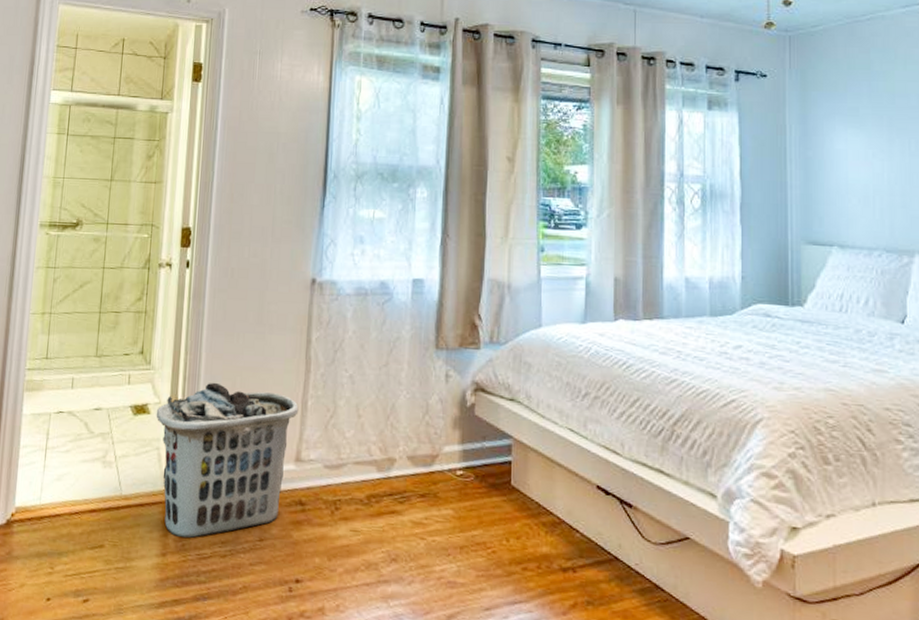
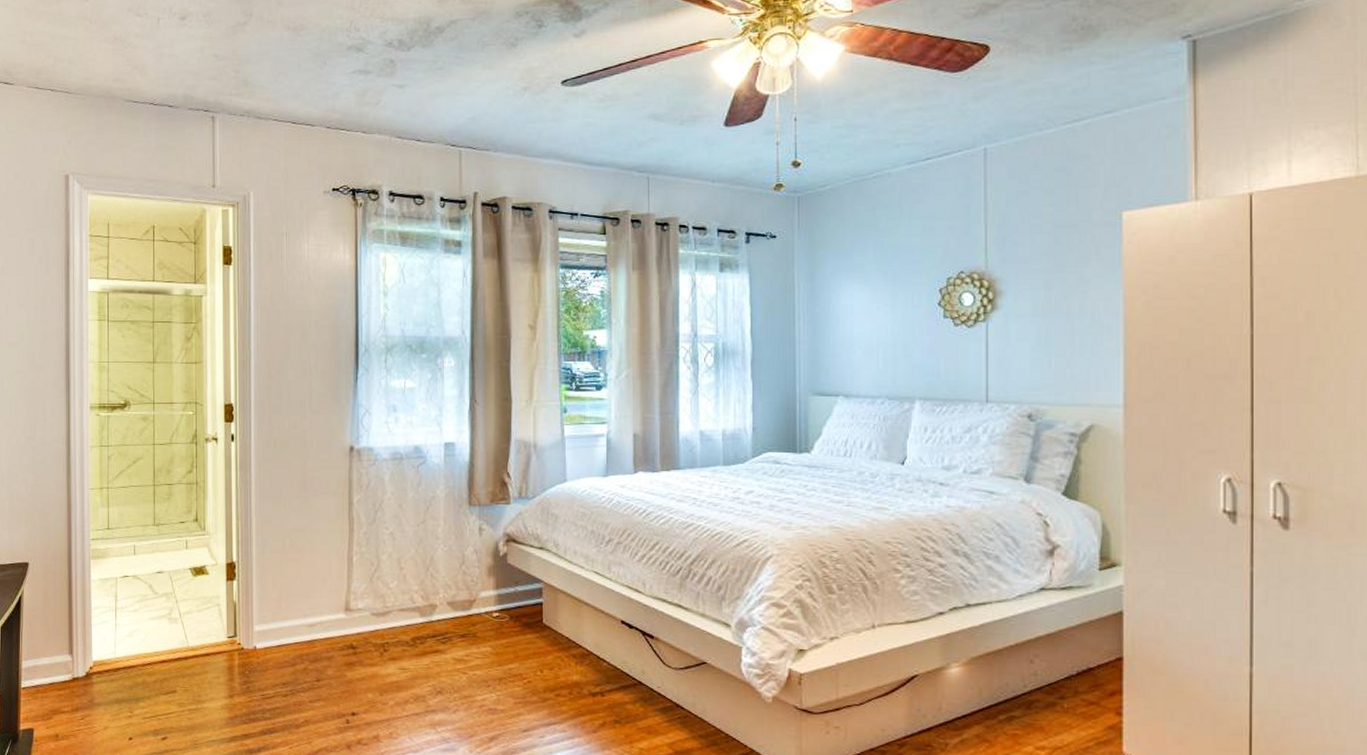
clothes hamper: present [156,382,299,538] -> none [214,544,345,682]

